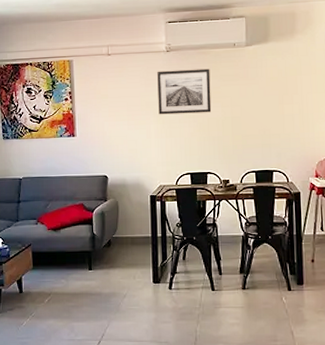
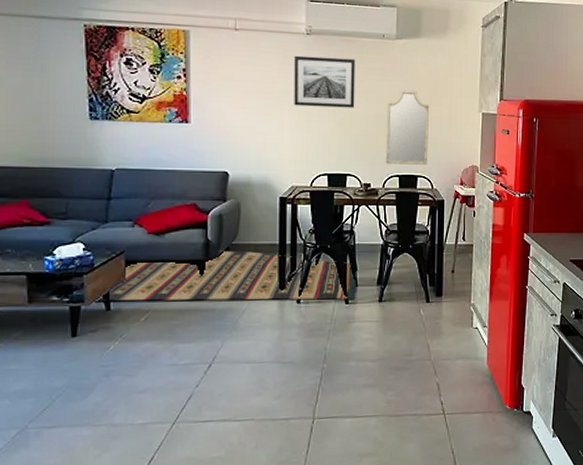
rug: none [12,243,221,287] -> present [97,250,356,301]
home mirror: none [240,91,282,161] -> present [386,90,430,165]

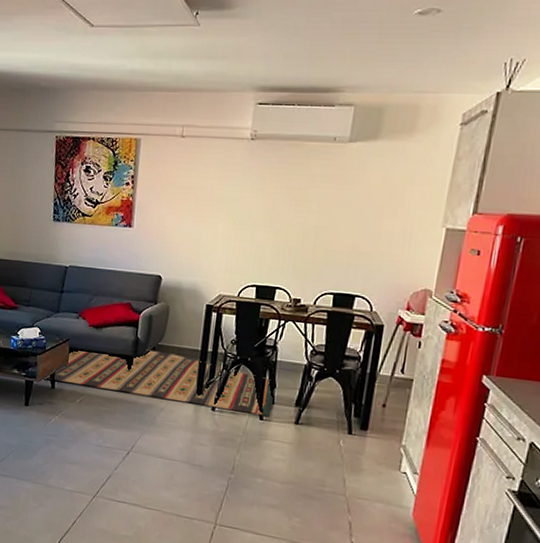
wall art: present [294,55,355,108] -> none [230,161,300,218]
home mirror: present [386,90,430,165] -> none [321,199,380,284]

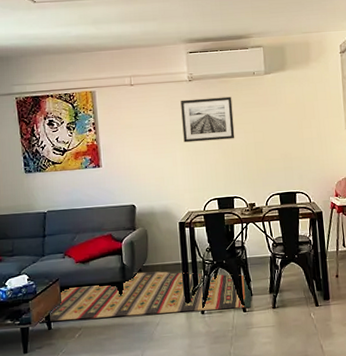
wall art: none [230,161,300,218] -> present [180,96,235,143]

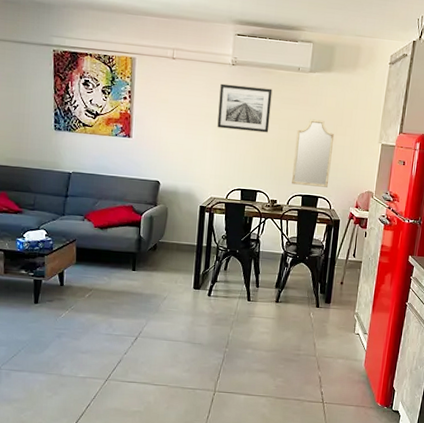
rug: present [40,271,252,322] -> none [54,246,259,297]
home mirror: none [262,117,304,184] -> present [292,119,335,187]

